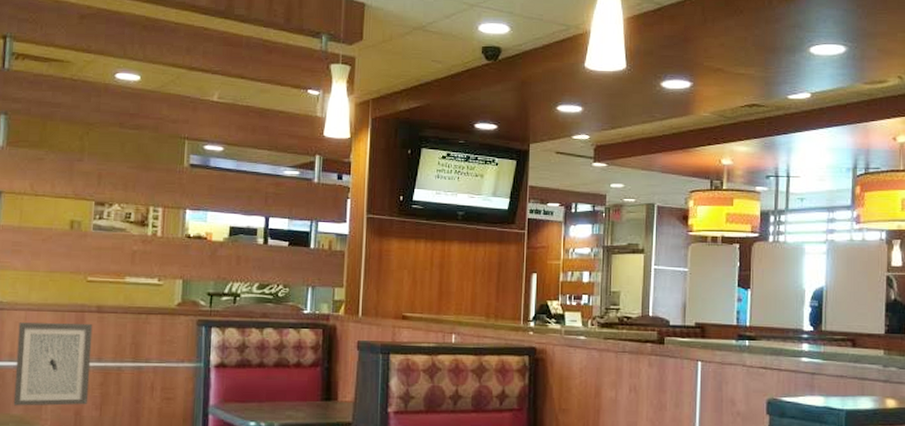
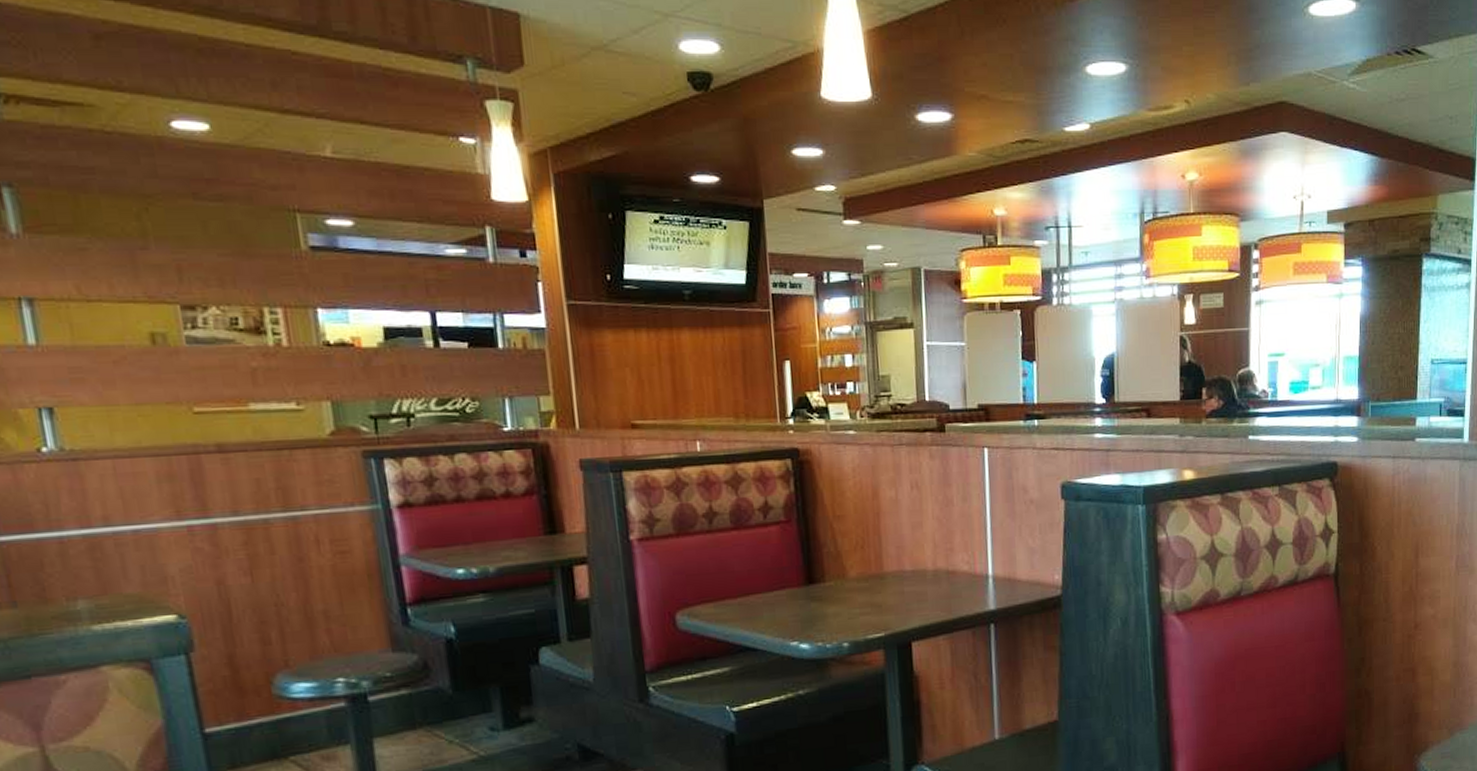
wall art: present [13,322,93,406] -> none [106,469,232,583]

